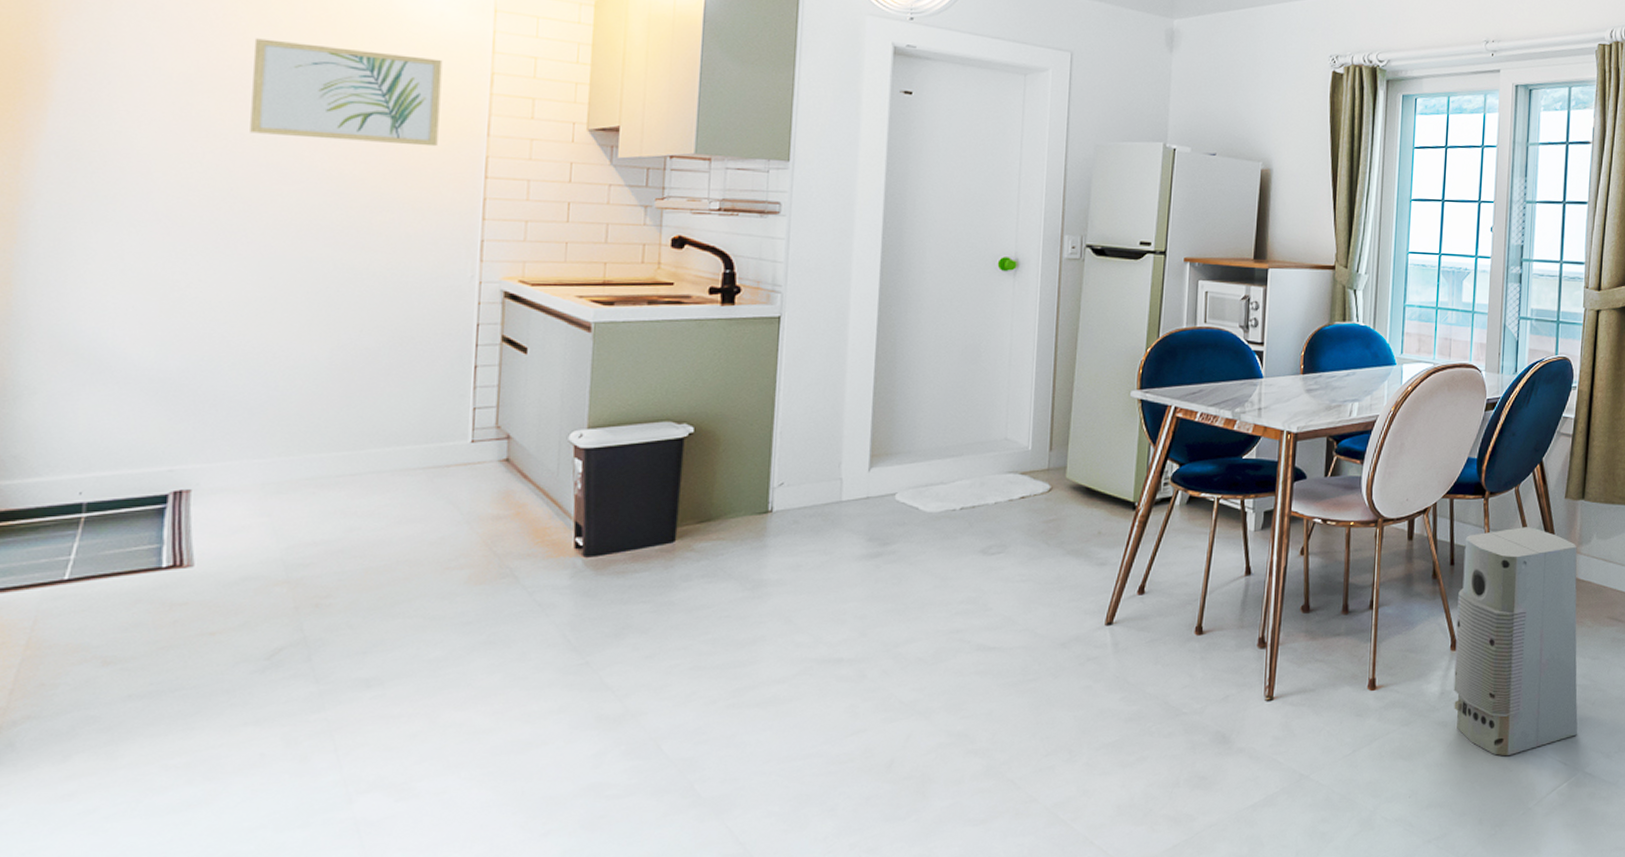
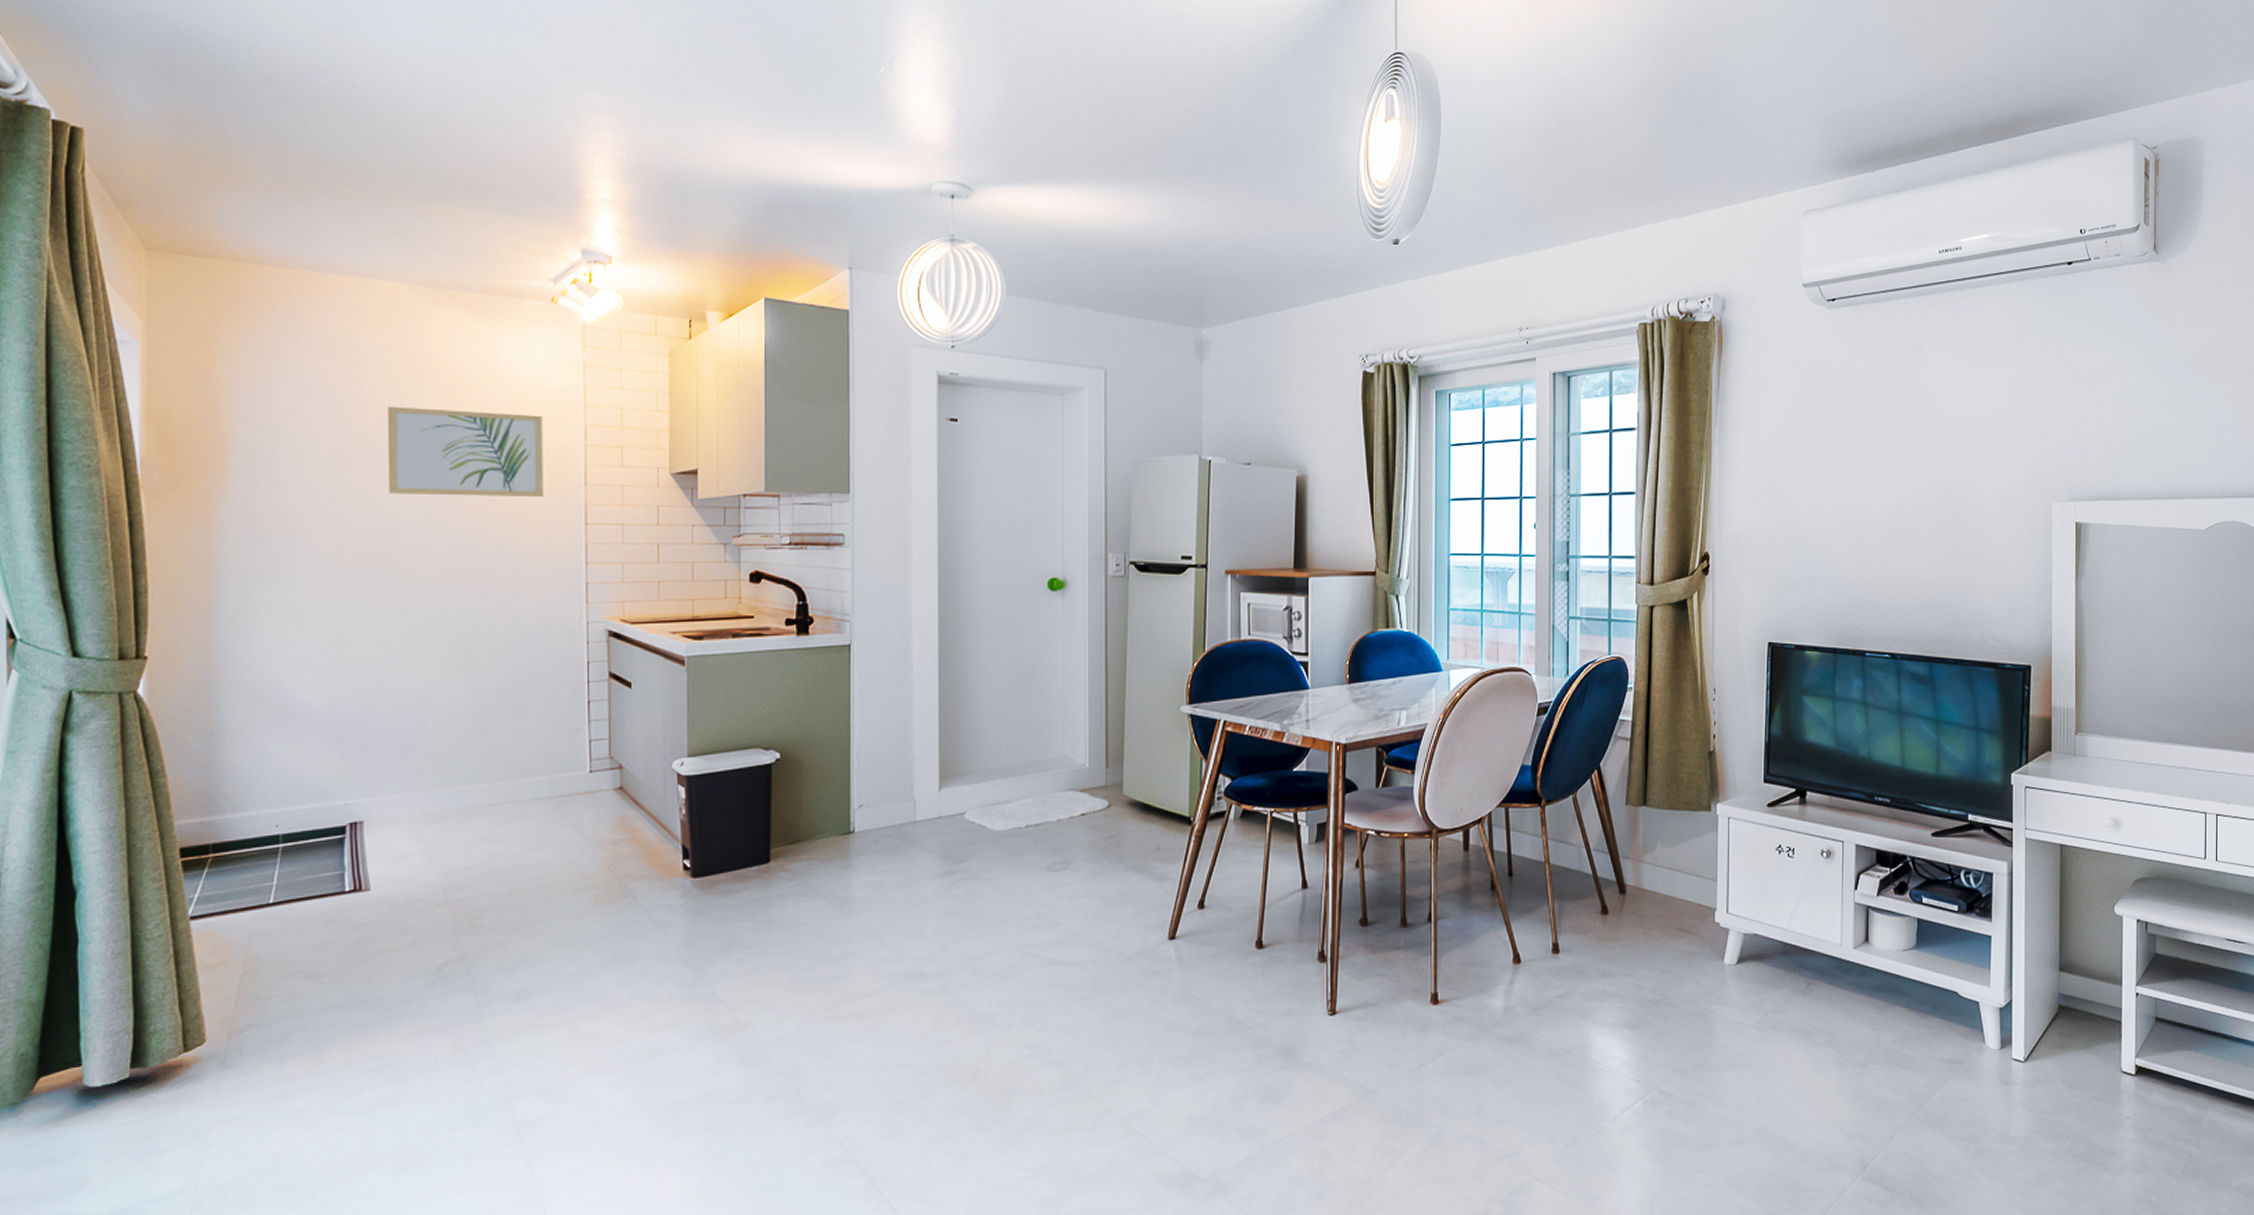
air purifier: present [1453,527,1578,756] -> none [1518,836,1650,1073]

